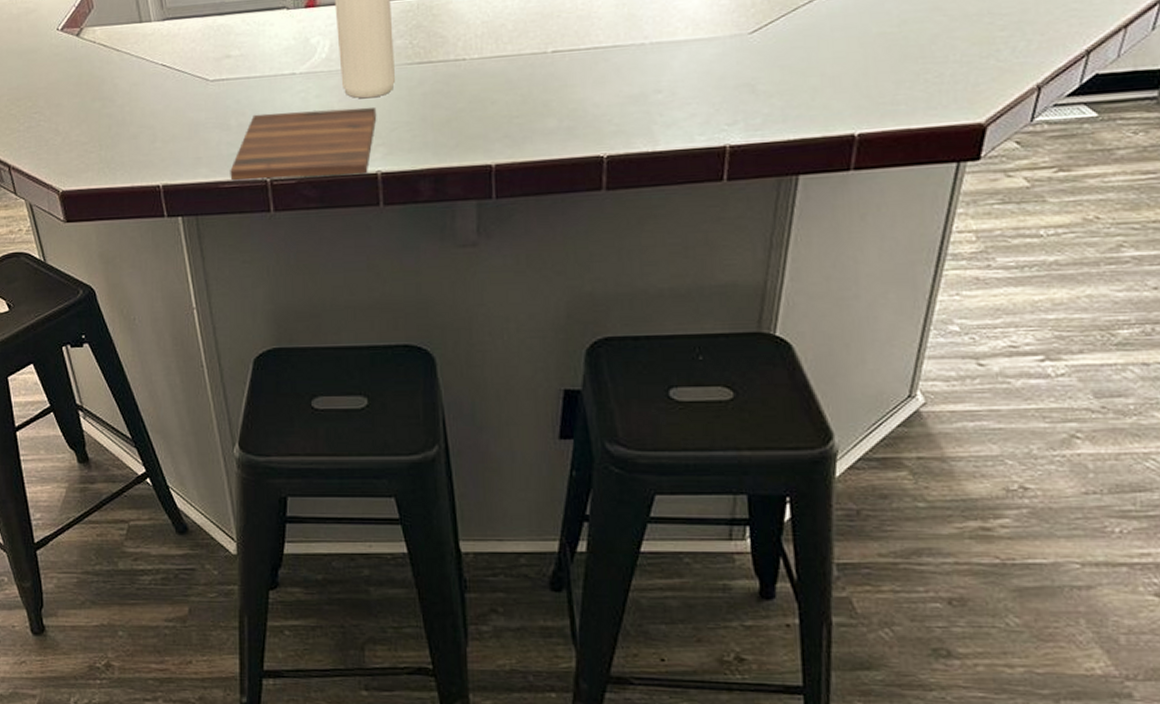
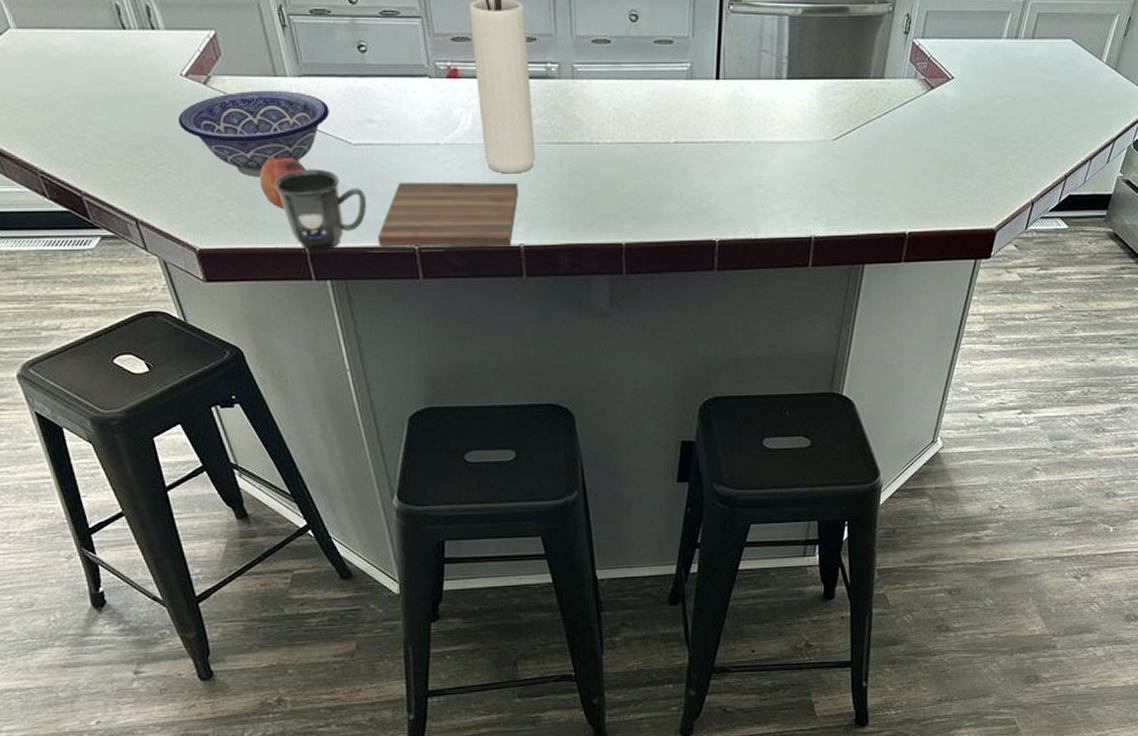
decorative bowl: none [52,35,189,119] -> present [178,90,329,178]
fruit: none [120,98,164,148] -> present [259,158,306,208]
mug: none [134,107,220,188] -> present [274,169,366,251]

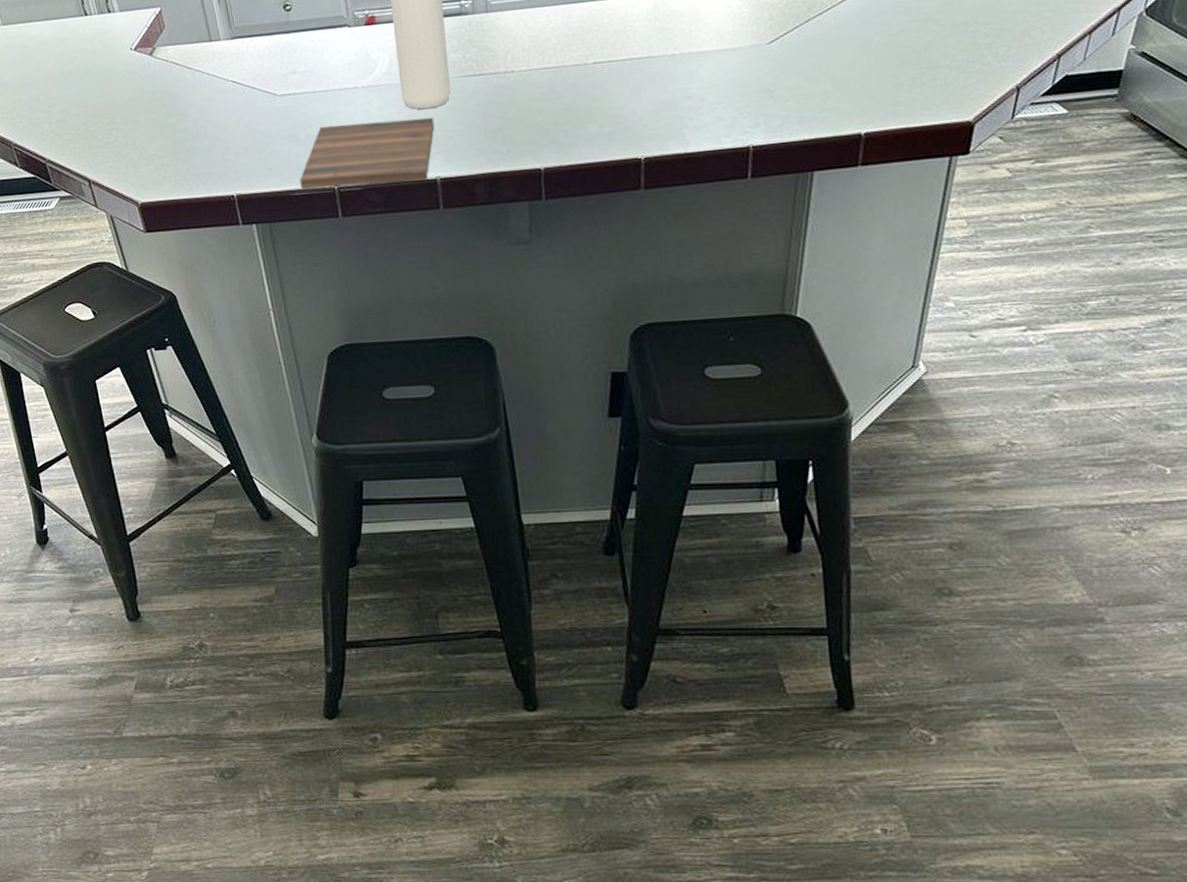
decorative bowl: present [178,90,329,178] -> none [127,53,257,134]
fruit: present [259,158,306,208] -> none [194,113,236,160]
mug: present [274,169,366,251] -> none [207,121,290,198]

